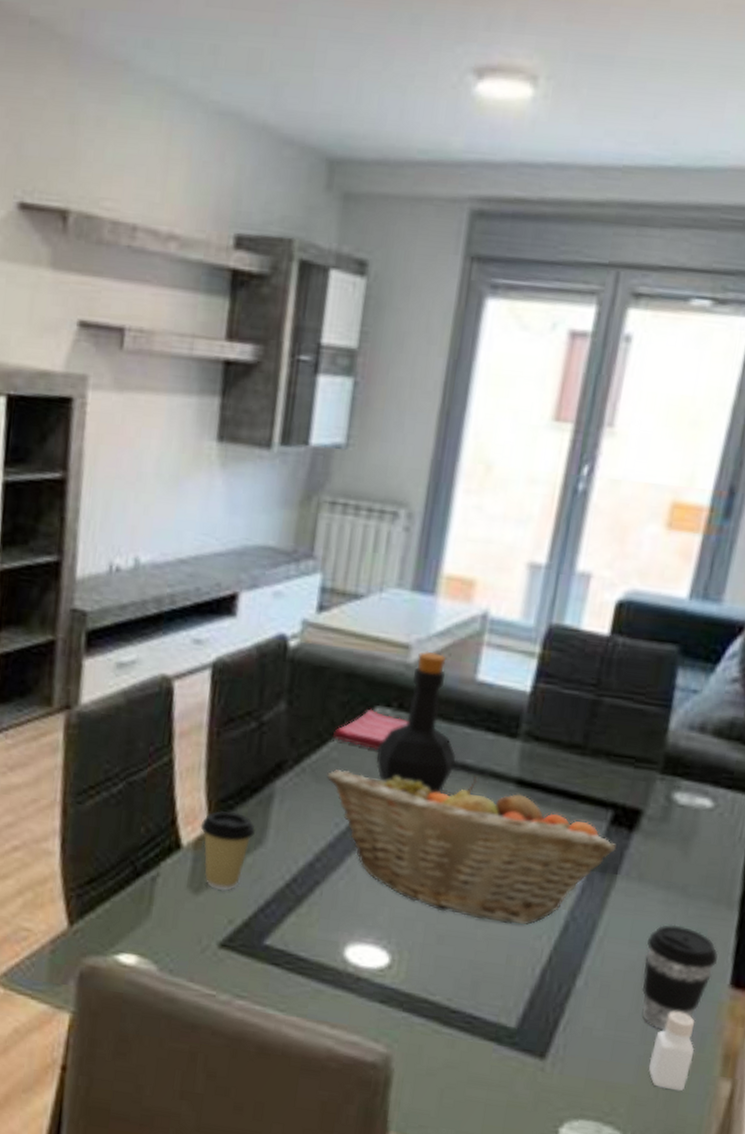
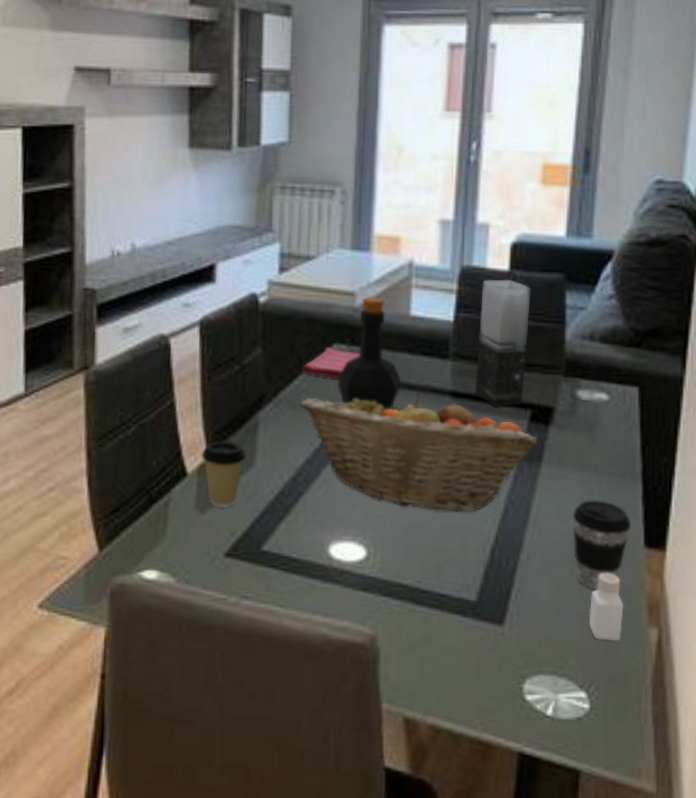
vase: none [546,644,635,804] -> present [475,279,532,407]

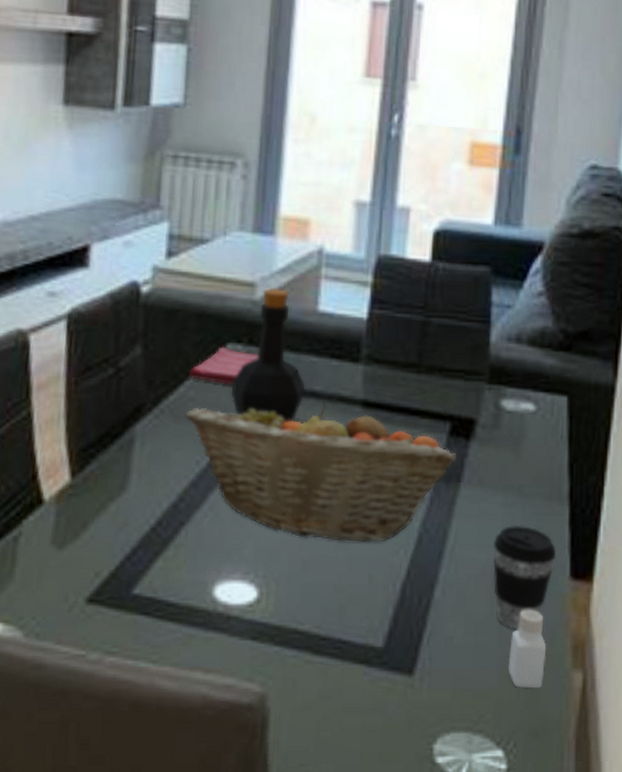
coffee cup: present [201,440,246,509] -> none [62,459,118,544]
vase: present [475,279,532,407] -> none [389,271,455,419]

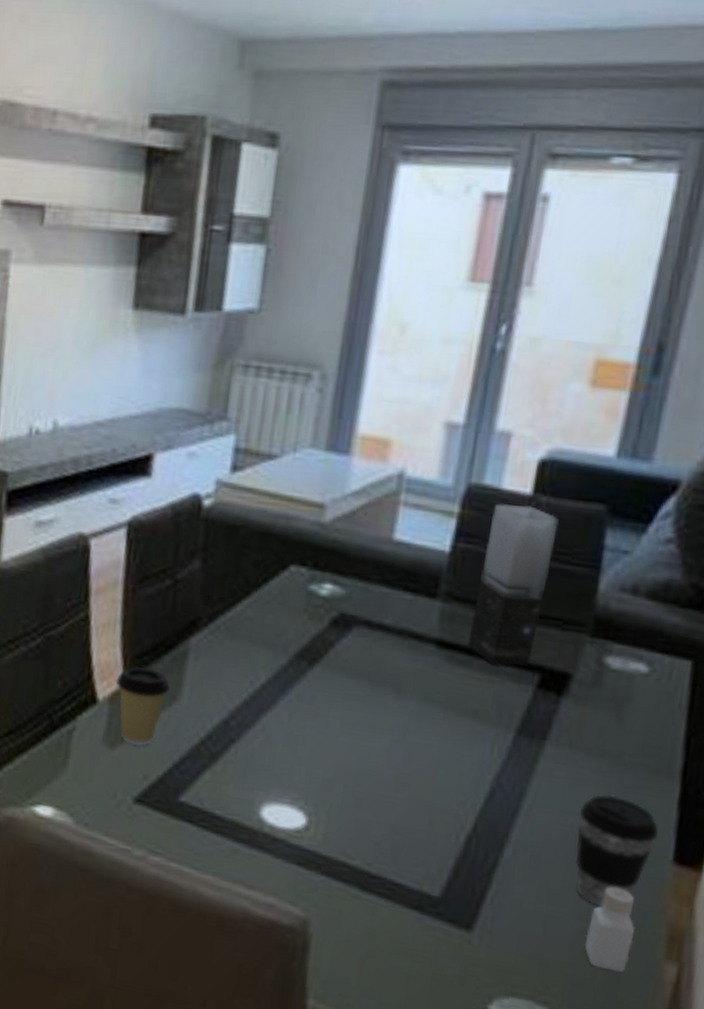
coffee cup: none [62,459,118,544] -> present [116,666,170,747]
fruit basket: present [185,401,457,542] -> none [241,627,544,791]
dish towel: present [189,346,259,386] -> none [248,567,323,609]
bottle: present [231,287,306,423] -> none [291,510,374,654]
vase: none [389,271,455,419] -> present [467,503,560,667]

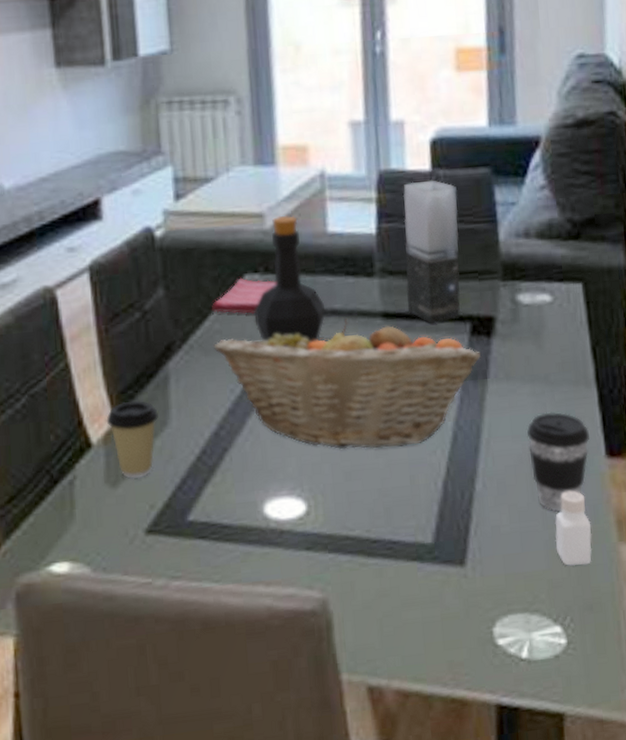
fruit basket: none [241,627,544,791] -> present [213,317,481,450]
dish towel: none [248,567,323,609] -> present [212,277,276,315]
bottle: none [291,510,374,654] -> present [254,215,326,343]

